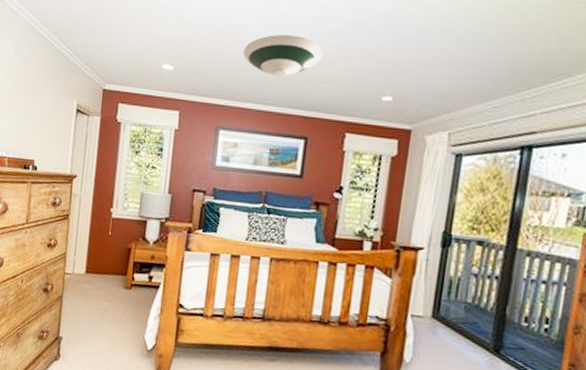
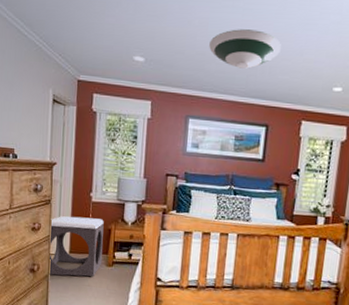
footstool: none [63,232,124,300] -> present [49,216,104,277]

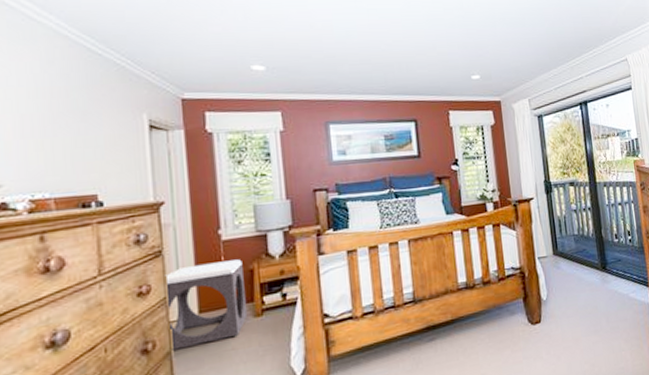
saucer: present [209,29,281,69] -> none [337,28,413,67]

